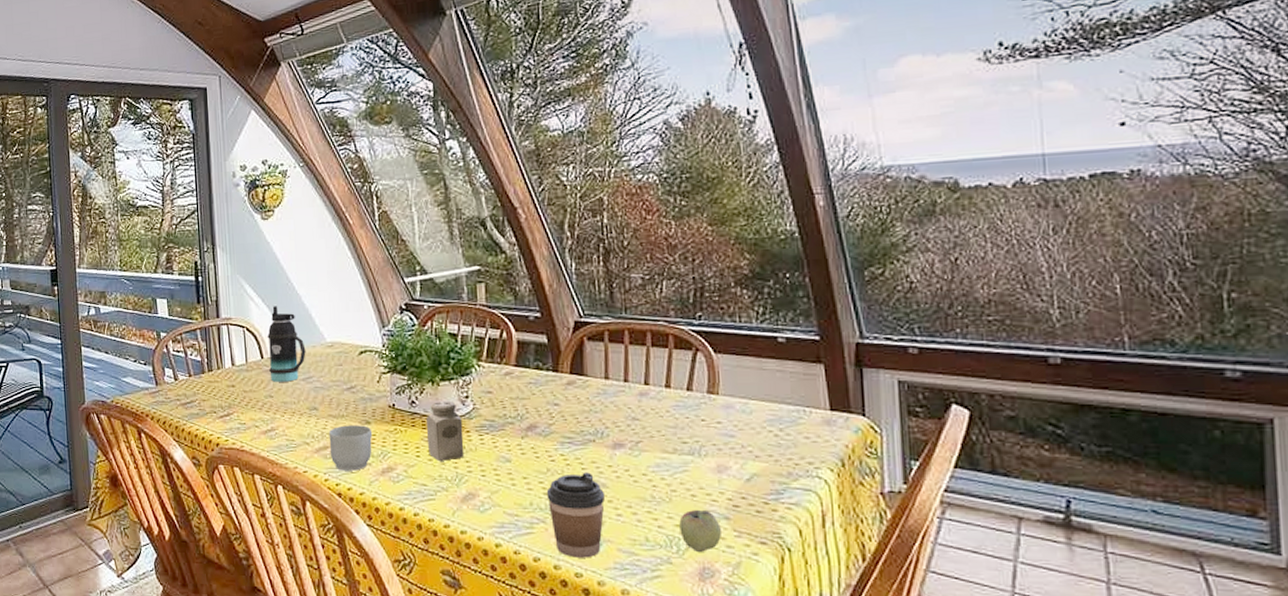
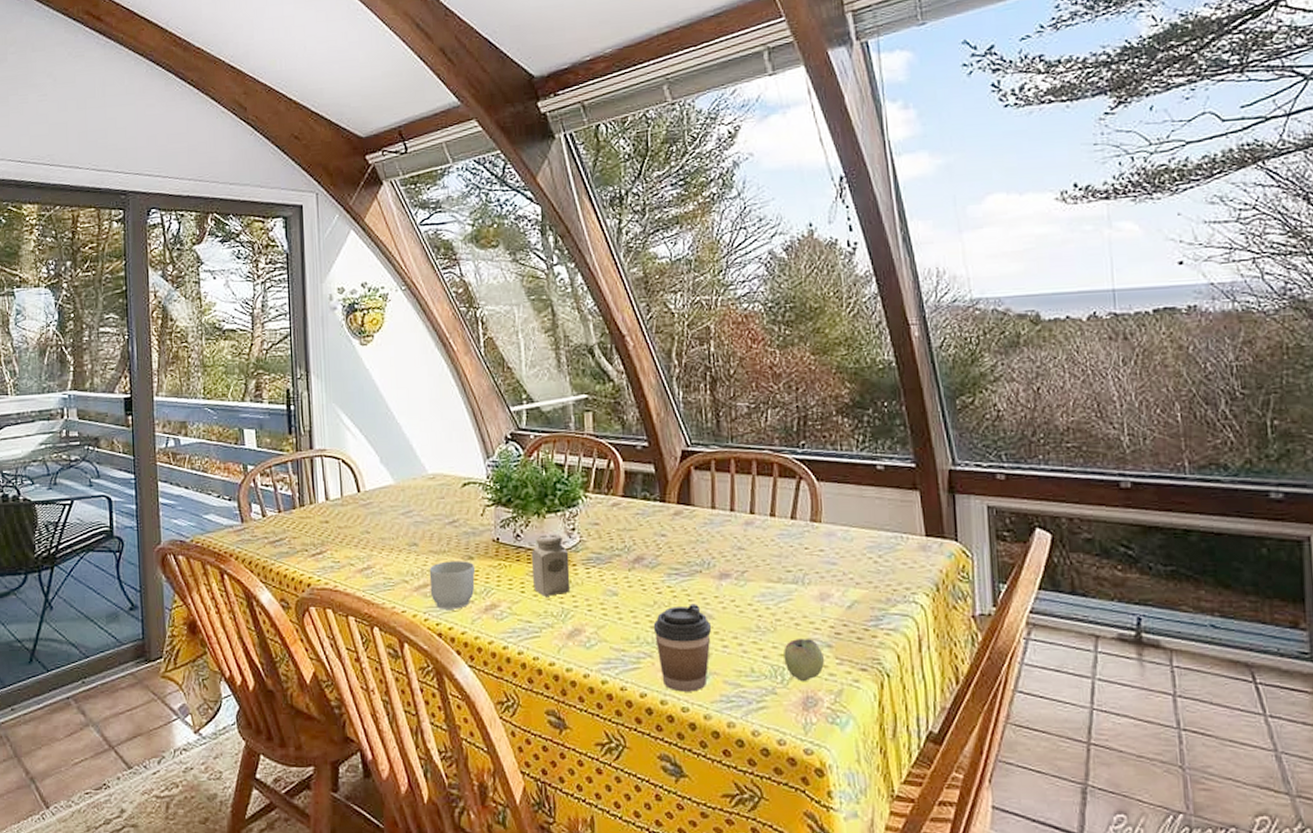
bottle: present [267,306,306,382] -> none [365,436,406,517]

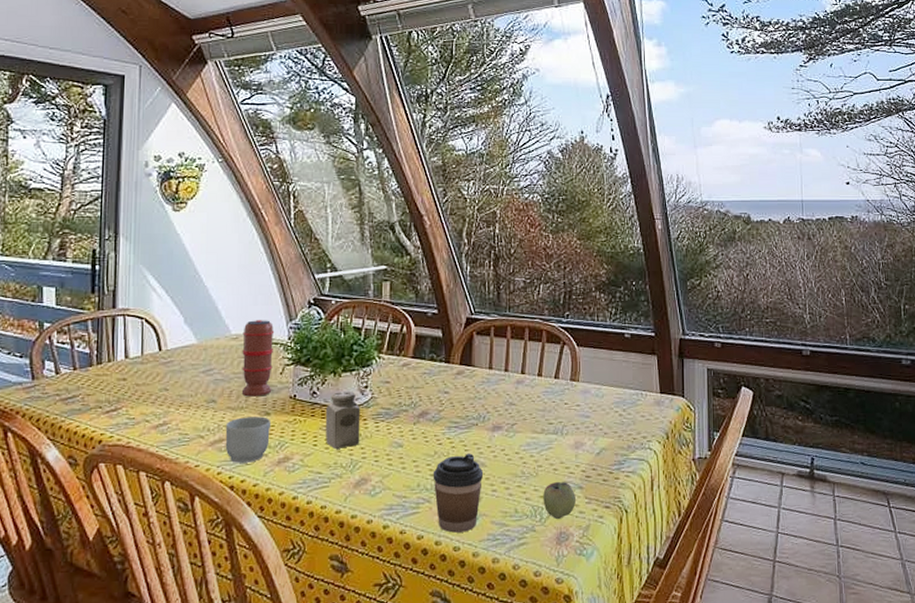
spice grinder: none [439,458,474,540] -> present [241,320,275,397]

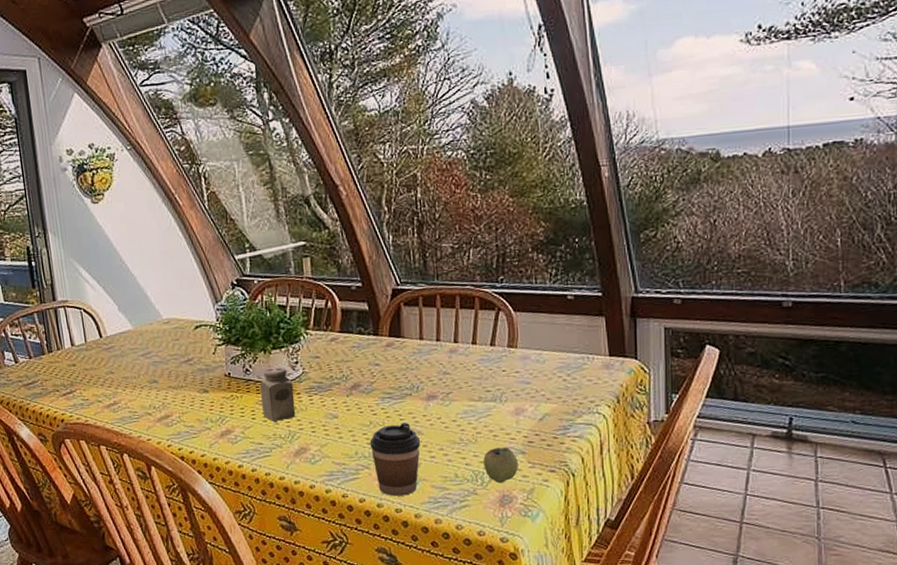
mug: present [225,416,272,463] -> none [169,394,211,436]
spice grinder: present [241,320,275,397] -> none [173,303,207,376]

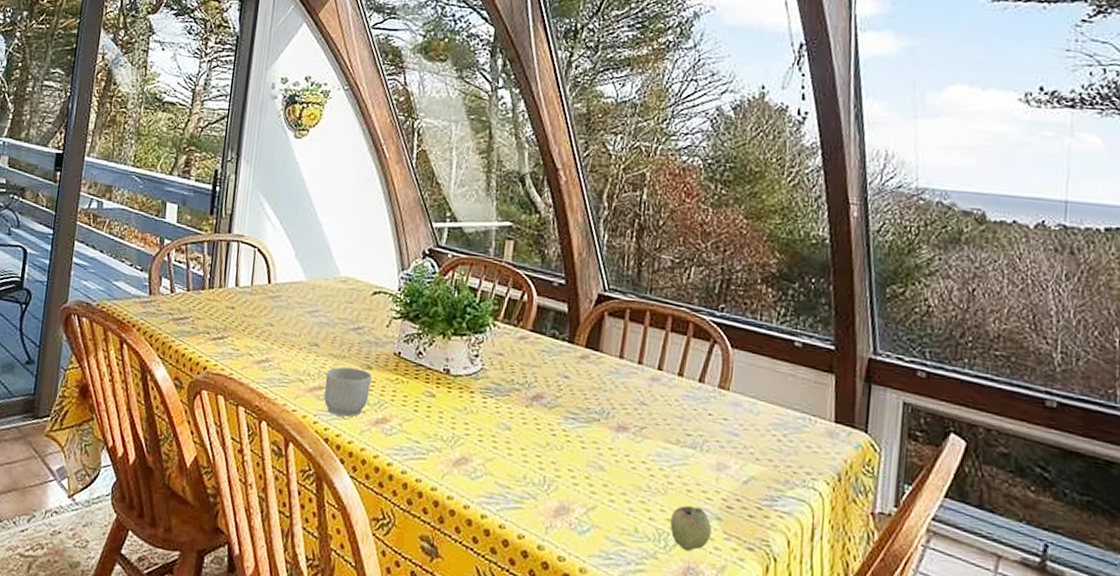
mug: none [169,394,211,436] -> present [323,367,373,417]
salt shaker: present [260,367,296,421] -> none [427,355,468,420]
coffee cup: present [369,422,421,496] -> none [541,451,602,542]

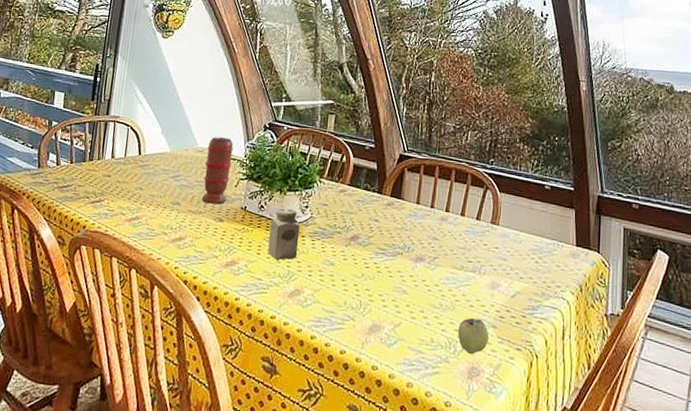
mug: present [323,367,373,417] -> none [183,220,224,262]
spice grinder: none [345,264,385,348] -> present [201,137,234,204]
salt shaker: none [427,355,468,420] -> present [268,207,300,260]

